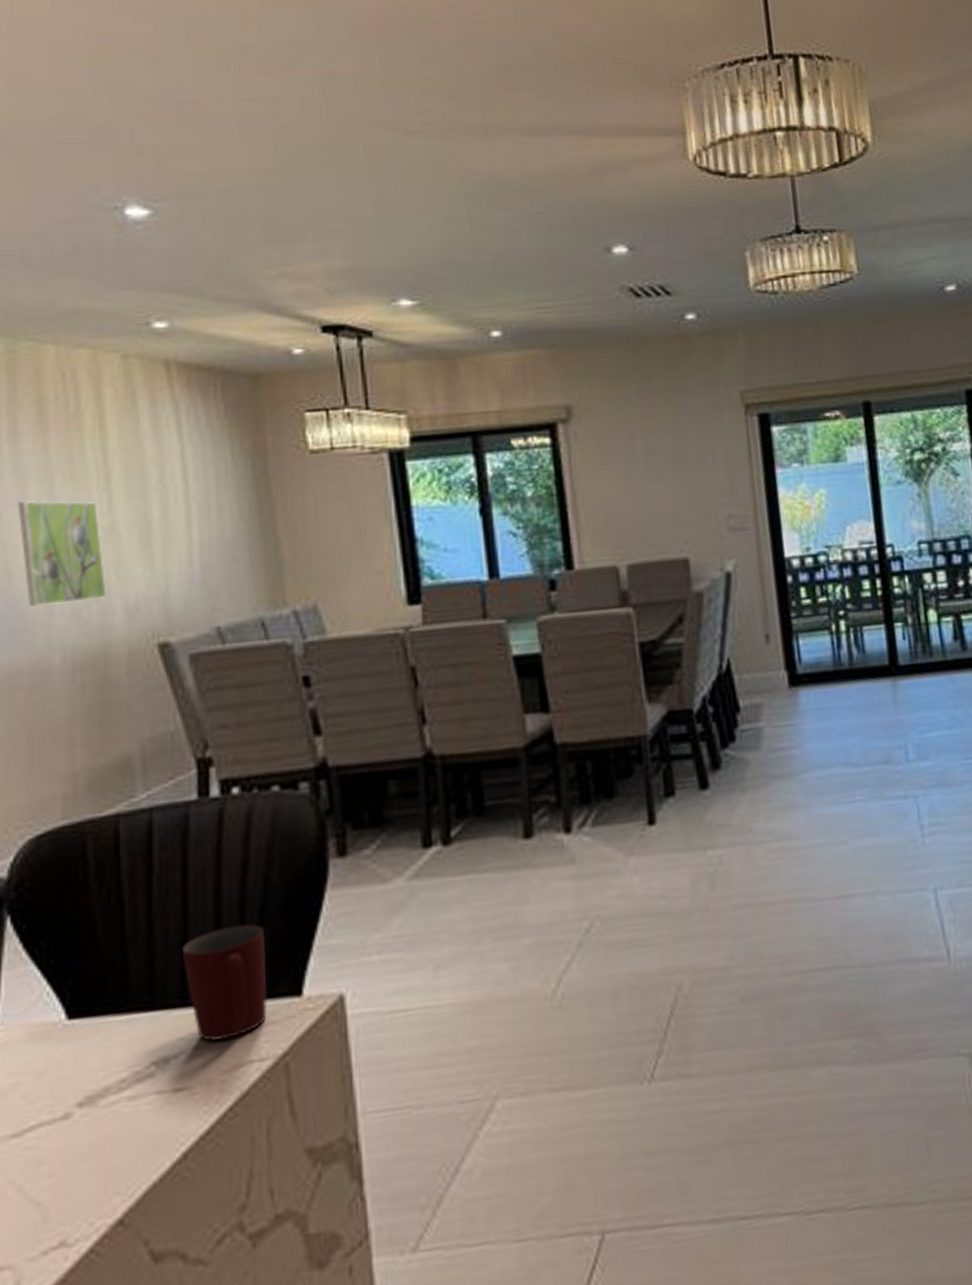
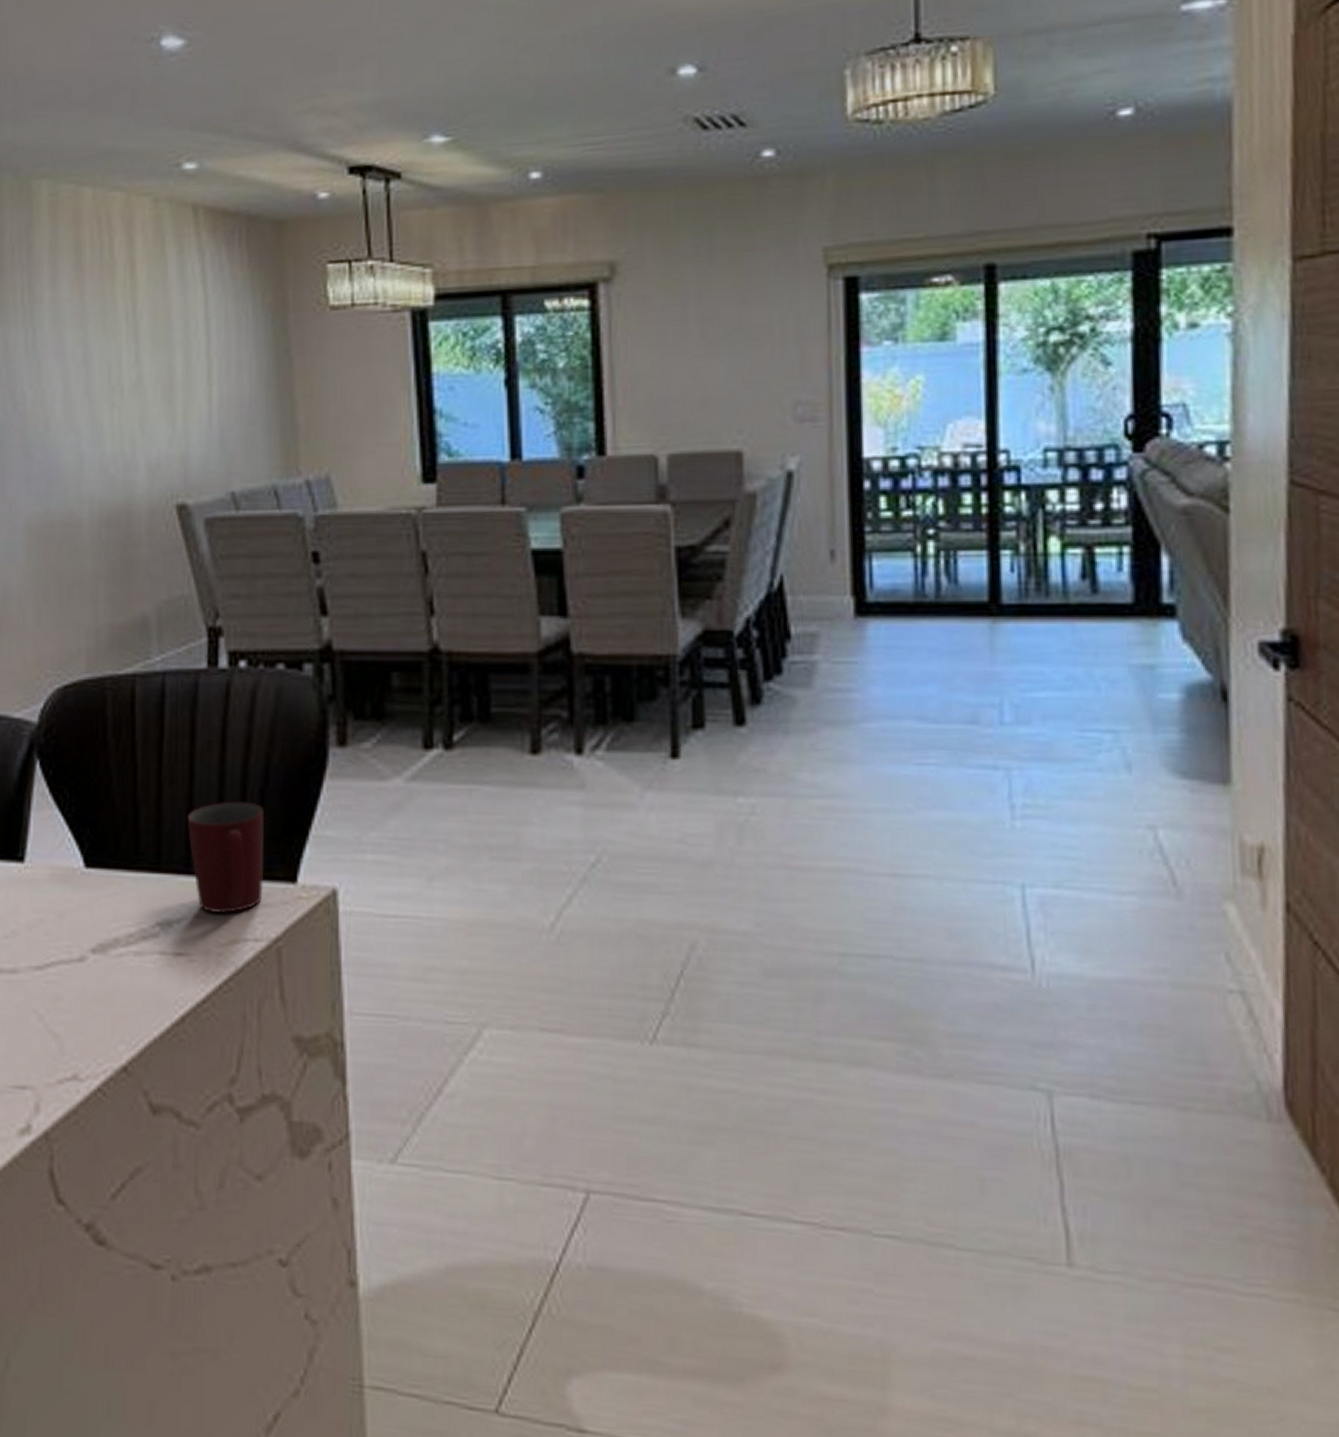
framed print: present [17,500,107,607] -> none [55,350,132,458]

